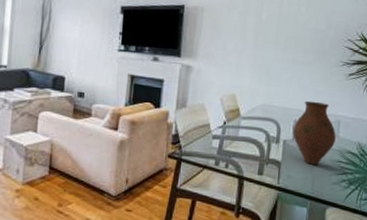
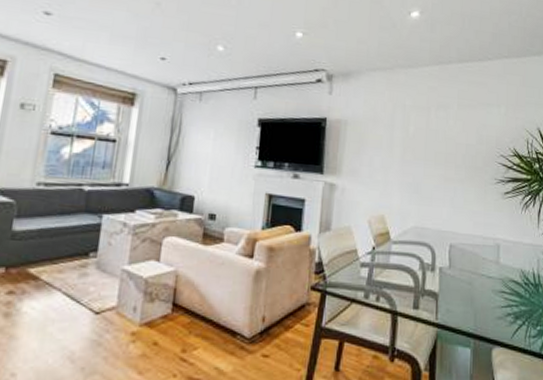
vase: present [292,100,336,166] -> none [449,222,496,298]

